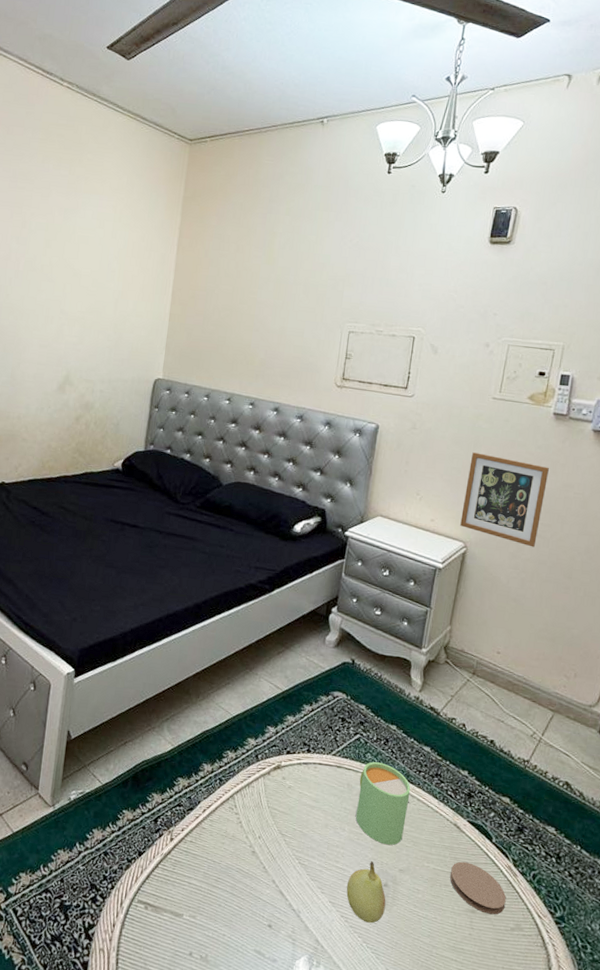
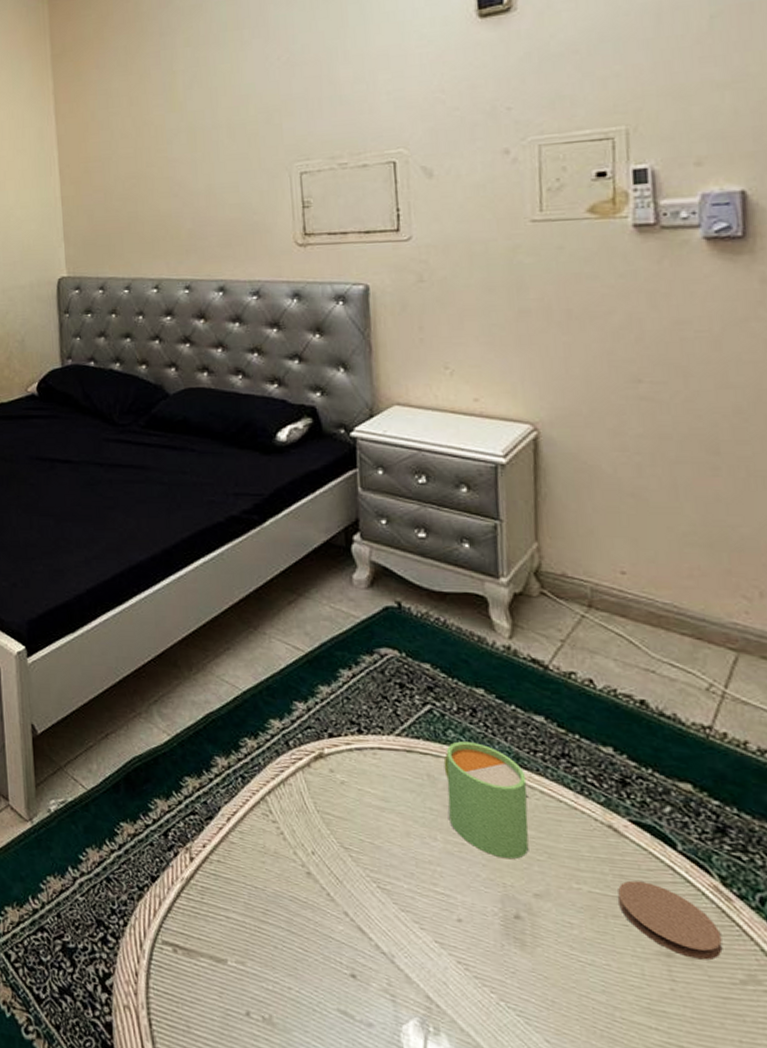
fruit: present [346,861,386,924] -> none [456,882,524,973]
picture frame: present [460,452,549,548] -> none [516,298,648,417]

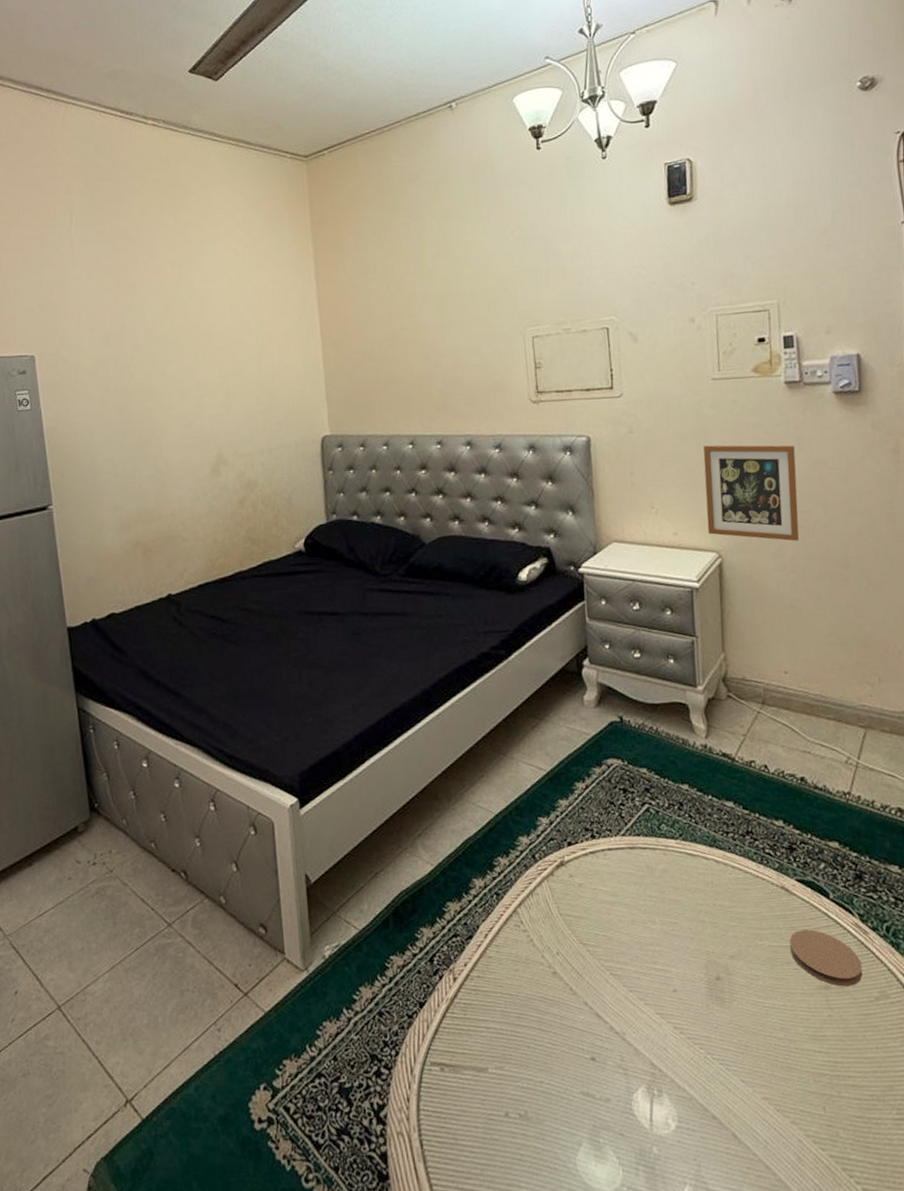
mug: present [443,741,530,860] -> none [659,832,725,930]
picture frame: none [516,298,648,417] -> present [703,445,800,541]

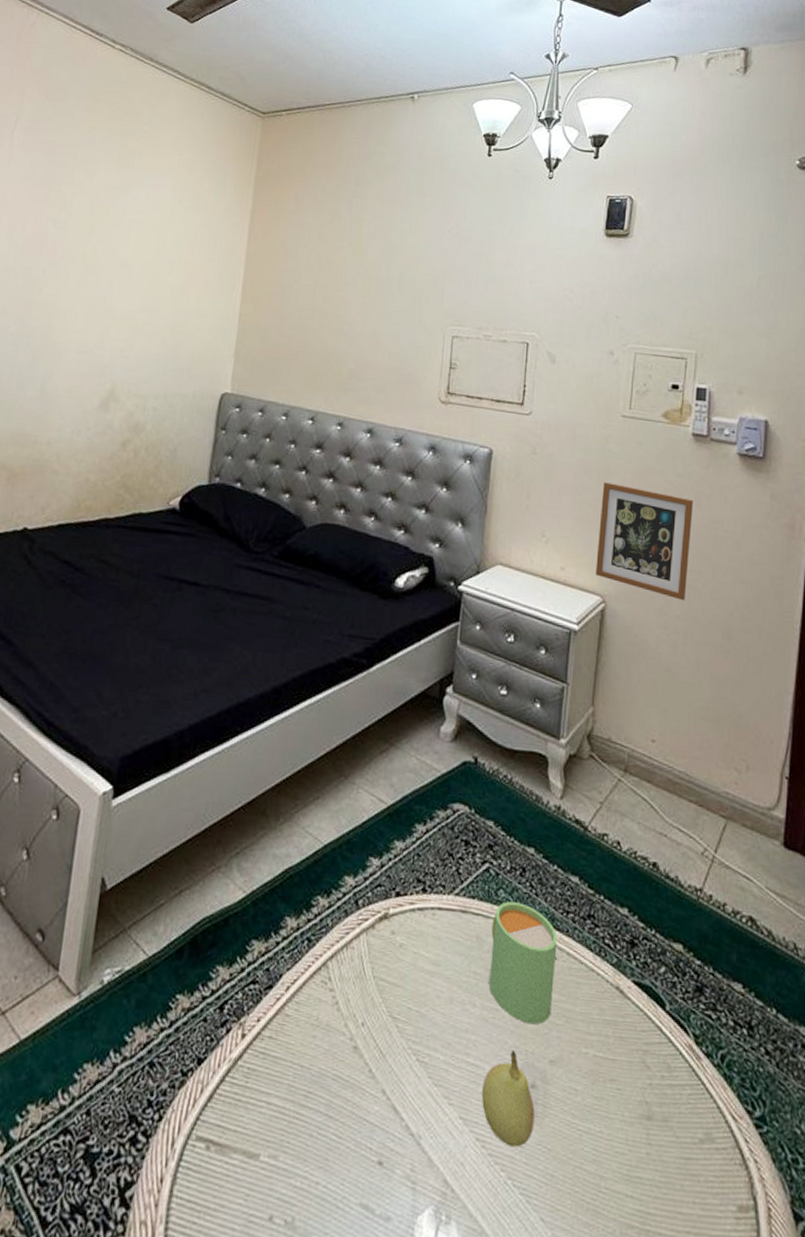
mug: none [659,832,725,930] -> present [489,901,558,1025]
fruit: none [672,953,724,1029] -> present [481,1050,535,1147]
coaster: present [789,929,863,987] -> none [616,1042,690,1121]

